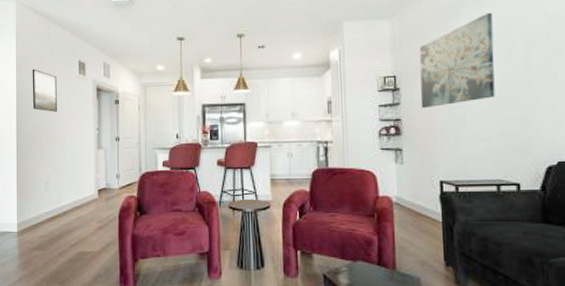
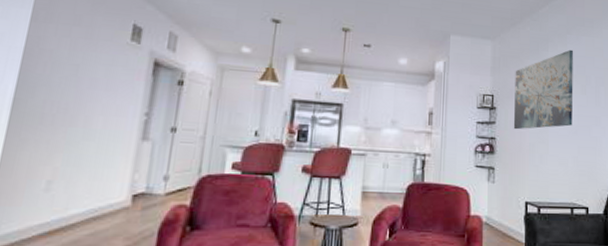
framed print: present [32,69,57,112] -> none [48,23,96,85]

